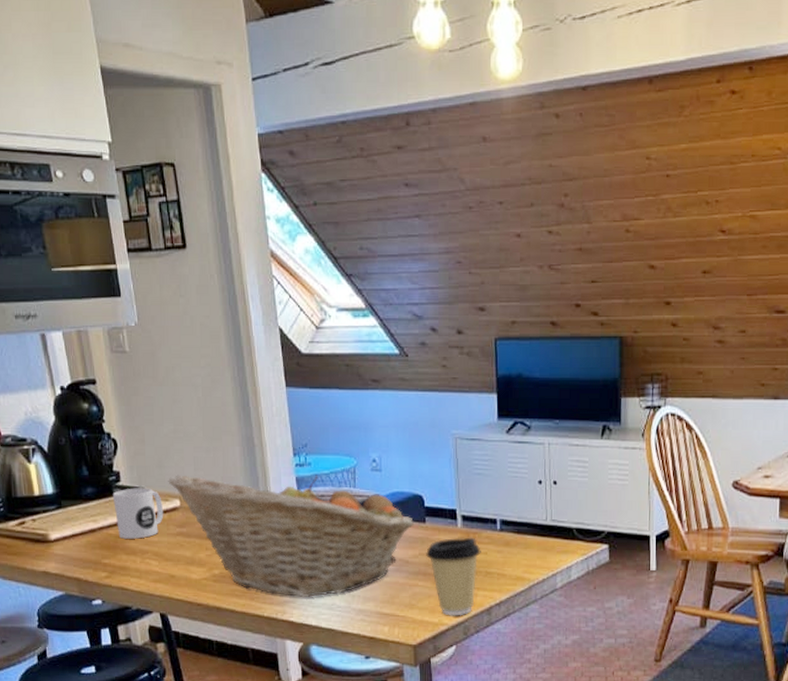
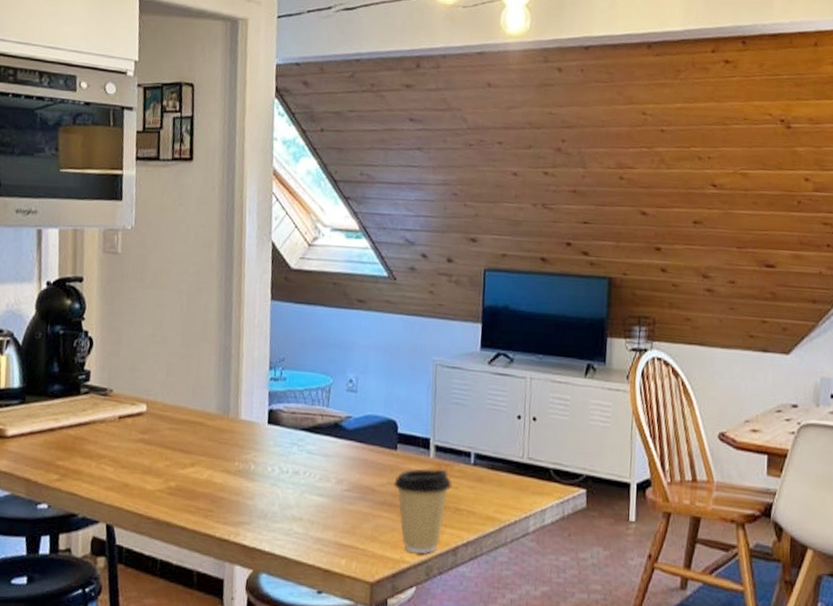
mug: present [112,488,164,539] -> none [78,388,129,442]
fruit basket: present [168,475,414,598] -> none [138,379,384,520]

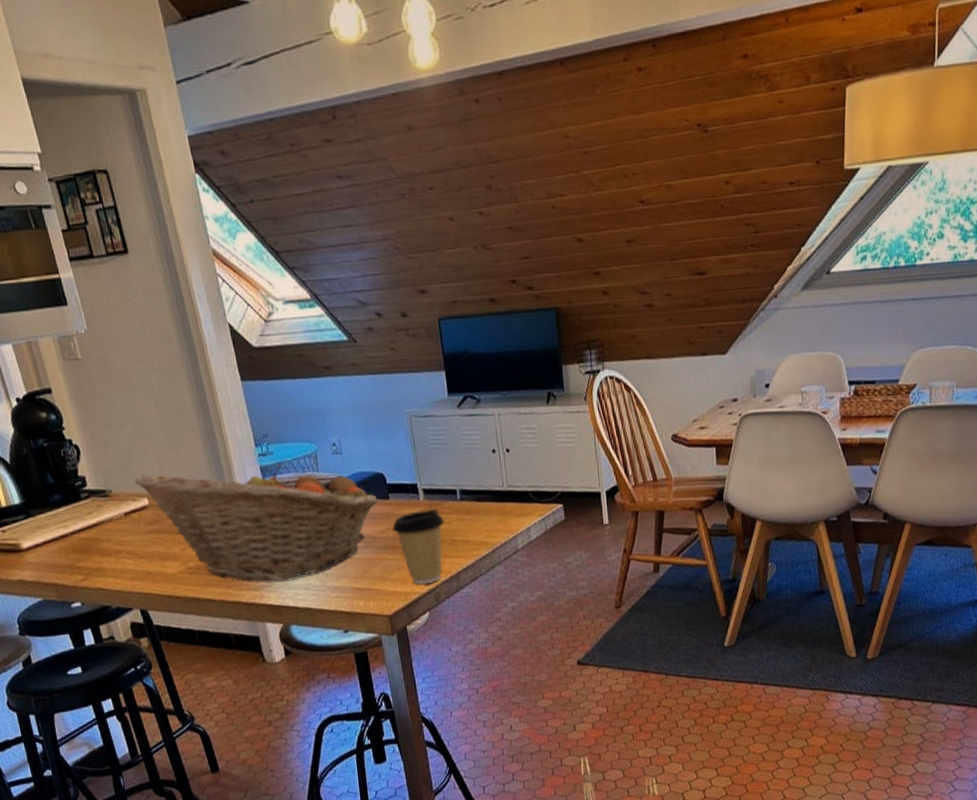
fruit basket: none [138,379,384,520] -> present [134,462,378,581]

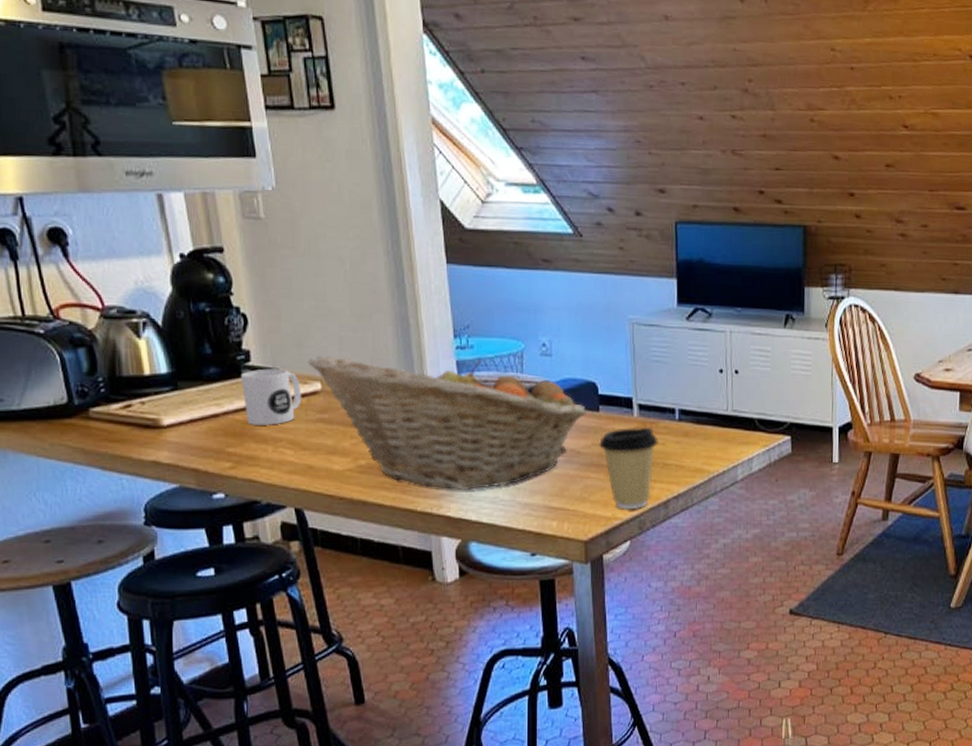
mug: none [80,490,134,541] -> present [240,368,302,425]

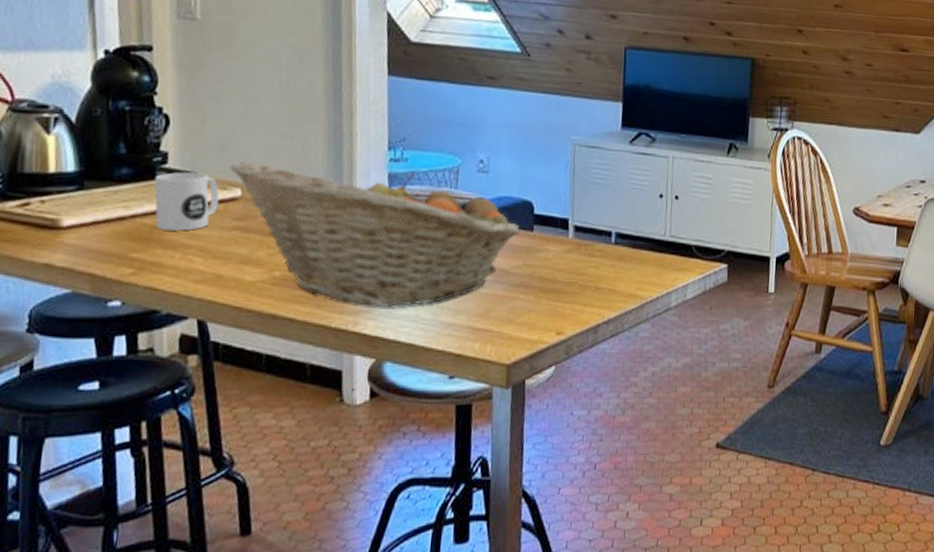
coffee cup: present [599,427,659,510] -> none [530,249,593,334]

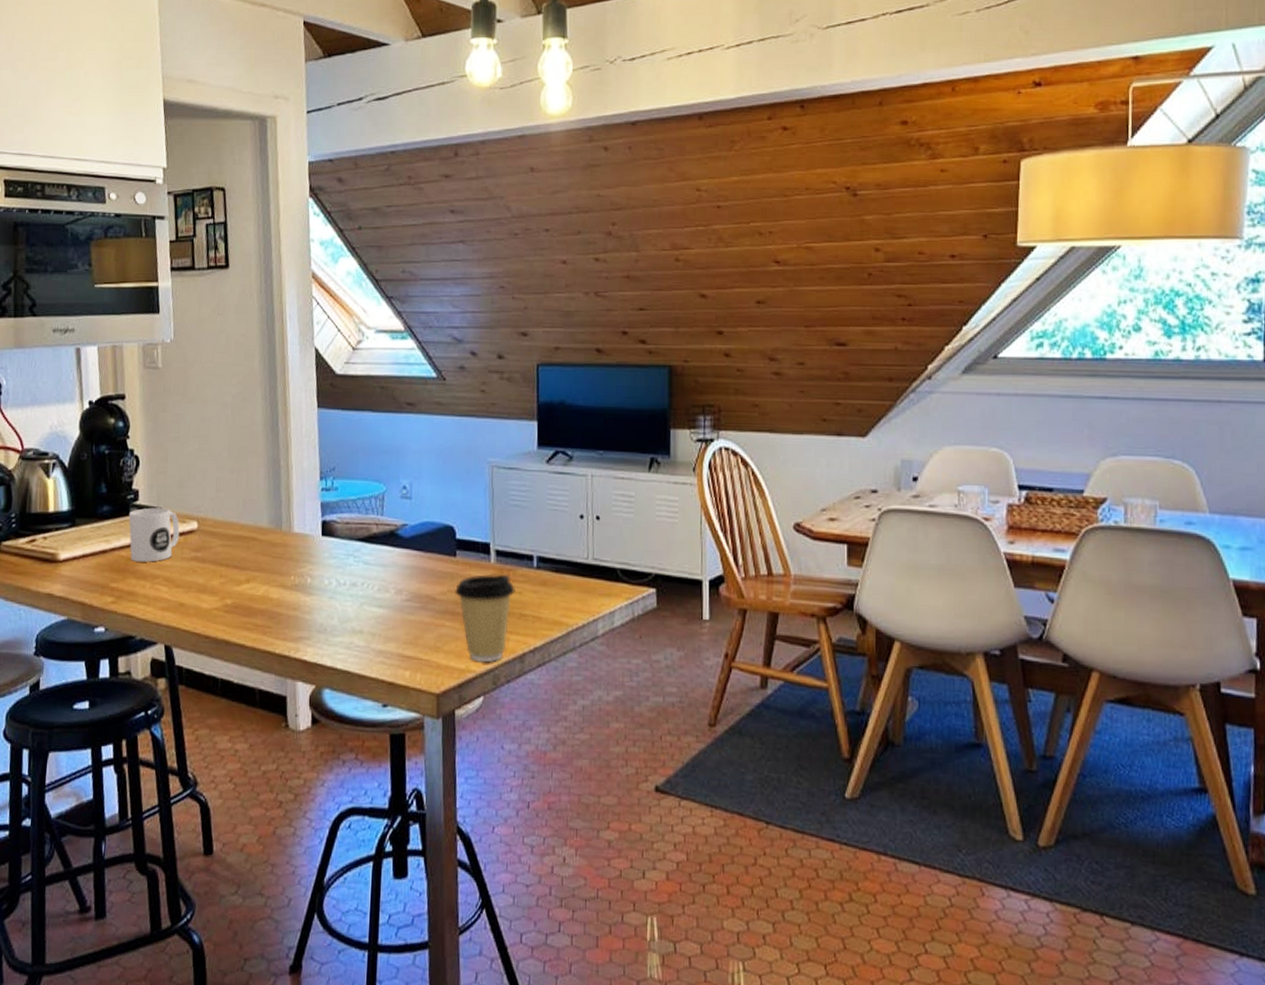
fruit basket: present [229,161,520,308] -> none [187,495,443,635]
coffee cup: none [530,249,593,334] -> present [455,574,516,663]

